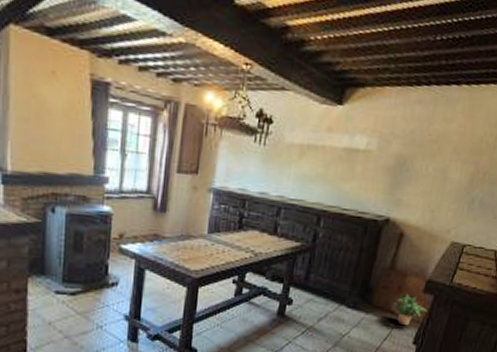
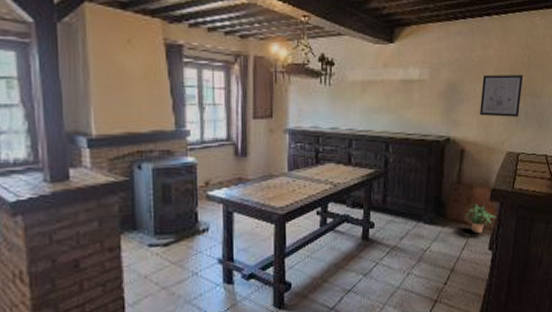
wall art: none [428,152,486,204] -> present [480,74,523,117]

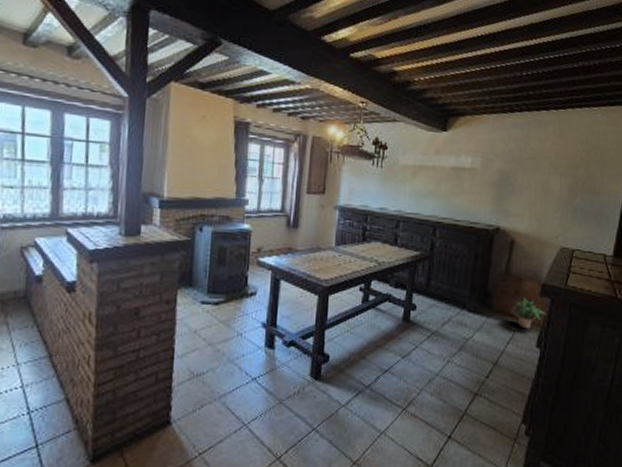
wall art: present [480,74,523,117] -> none [533,167,582,212]

